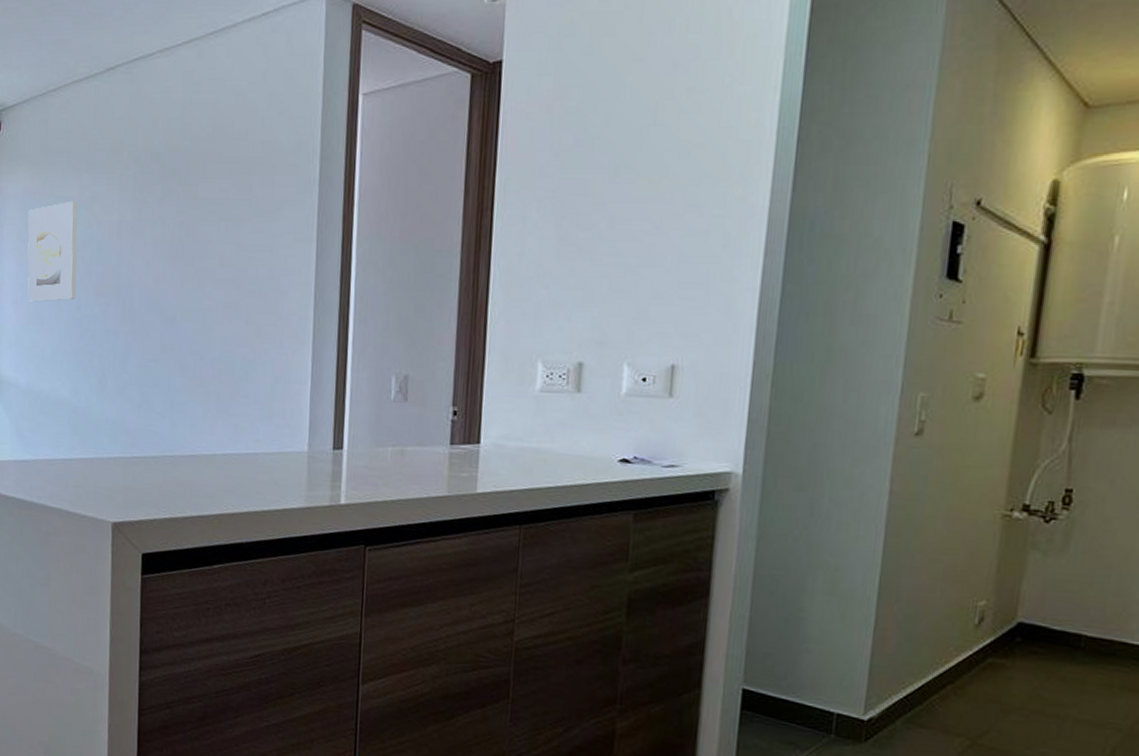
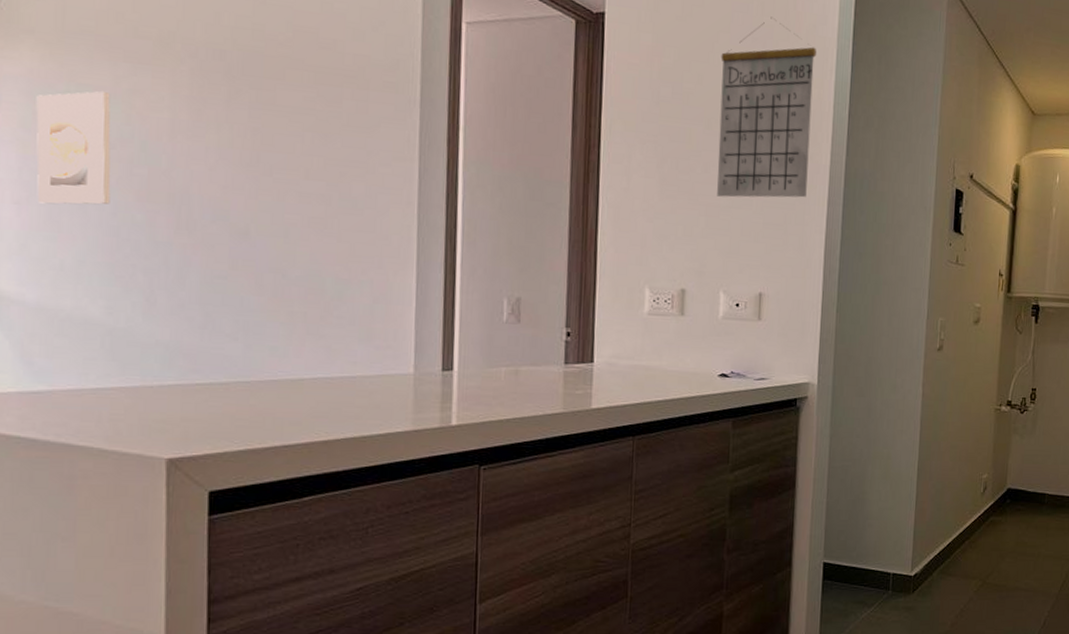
calendar: none [624,33,757,255] -> present [717,16,817,198]

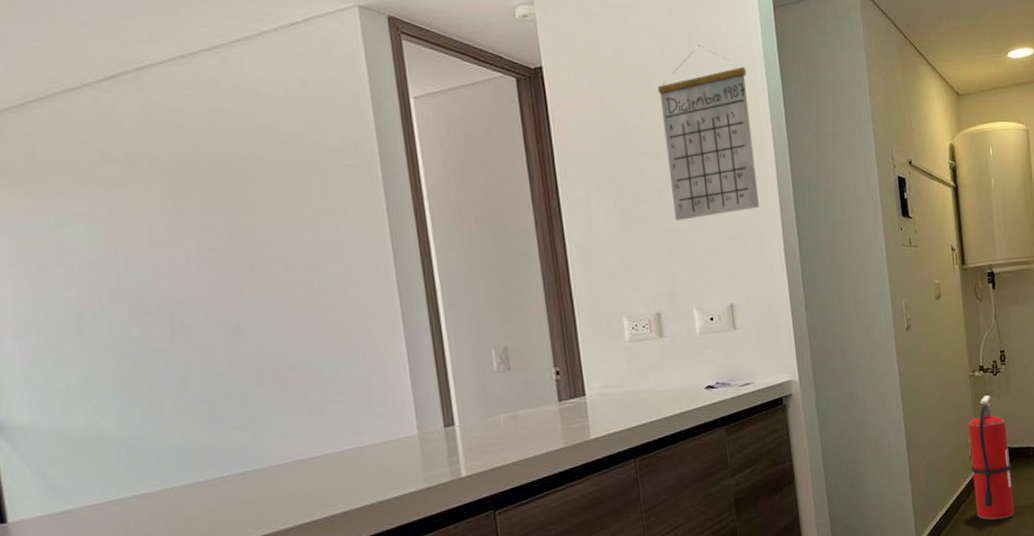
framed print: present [36,90,111,205] -> none [19,217,105,334]
fire extinguisher: none [978,433,1025,564] -> present [968,395,1015,520]

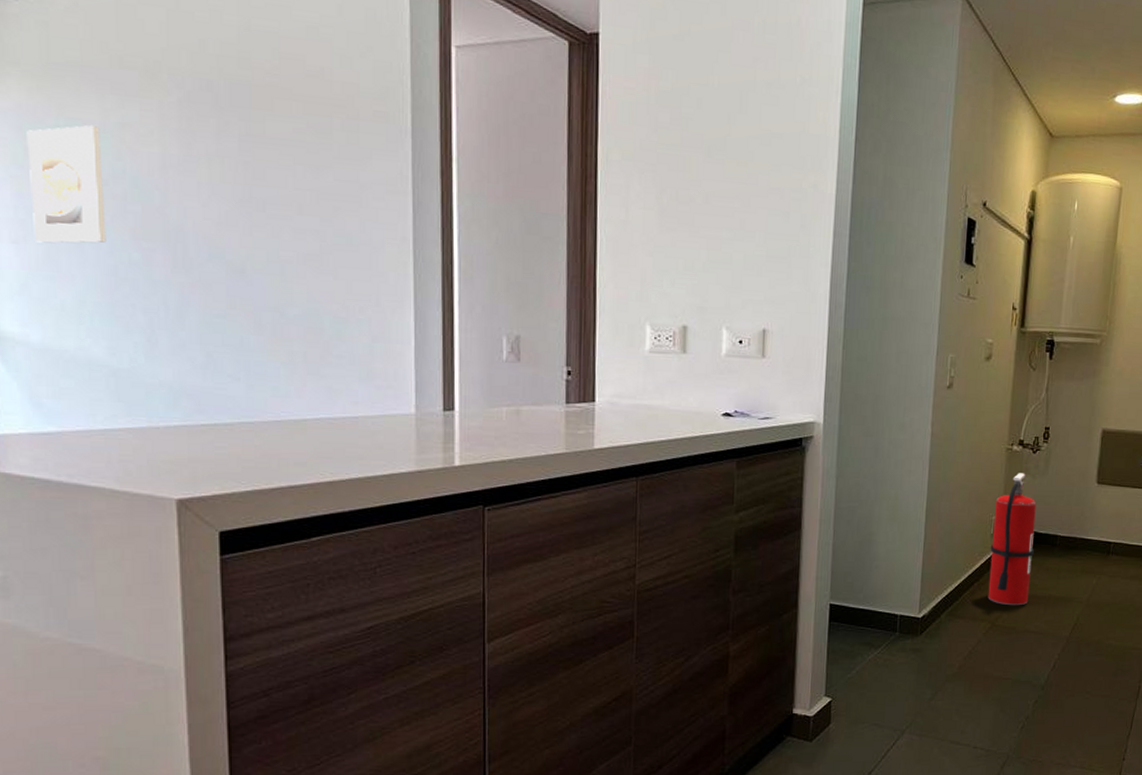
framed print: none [19,217,105,334] -> present [26,124,106,244]
calendar: present [657,45,759,221] -> none [718,34,822,229]

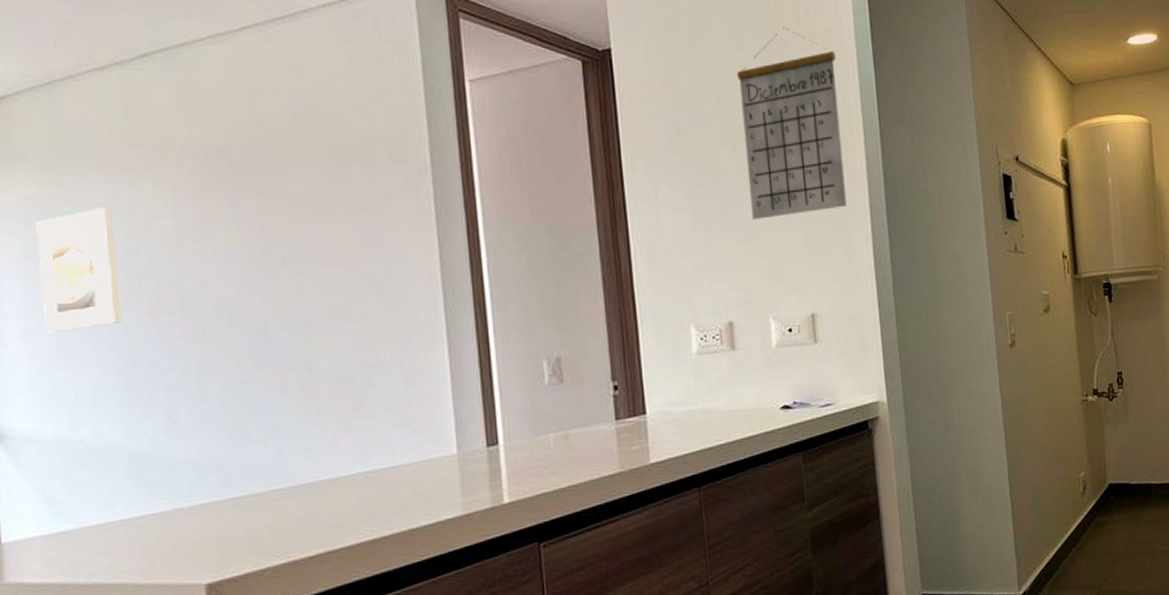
calendar: none [718,34,822,229] -> present [736,26,847,219]
fire extinguisher: present [987,473,1037,606] -> none [1080,423,1133,568]

